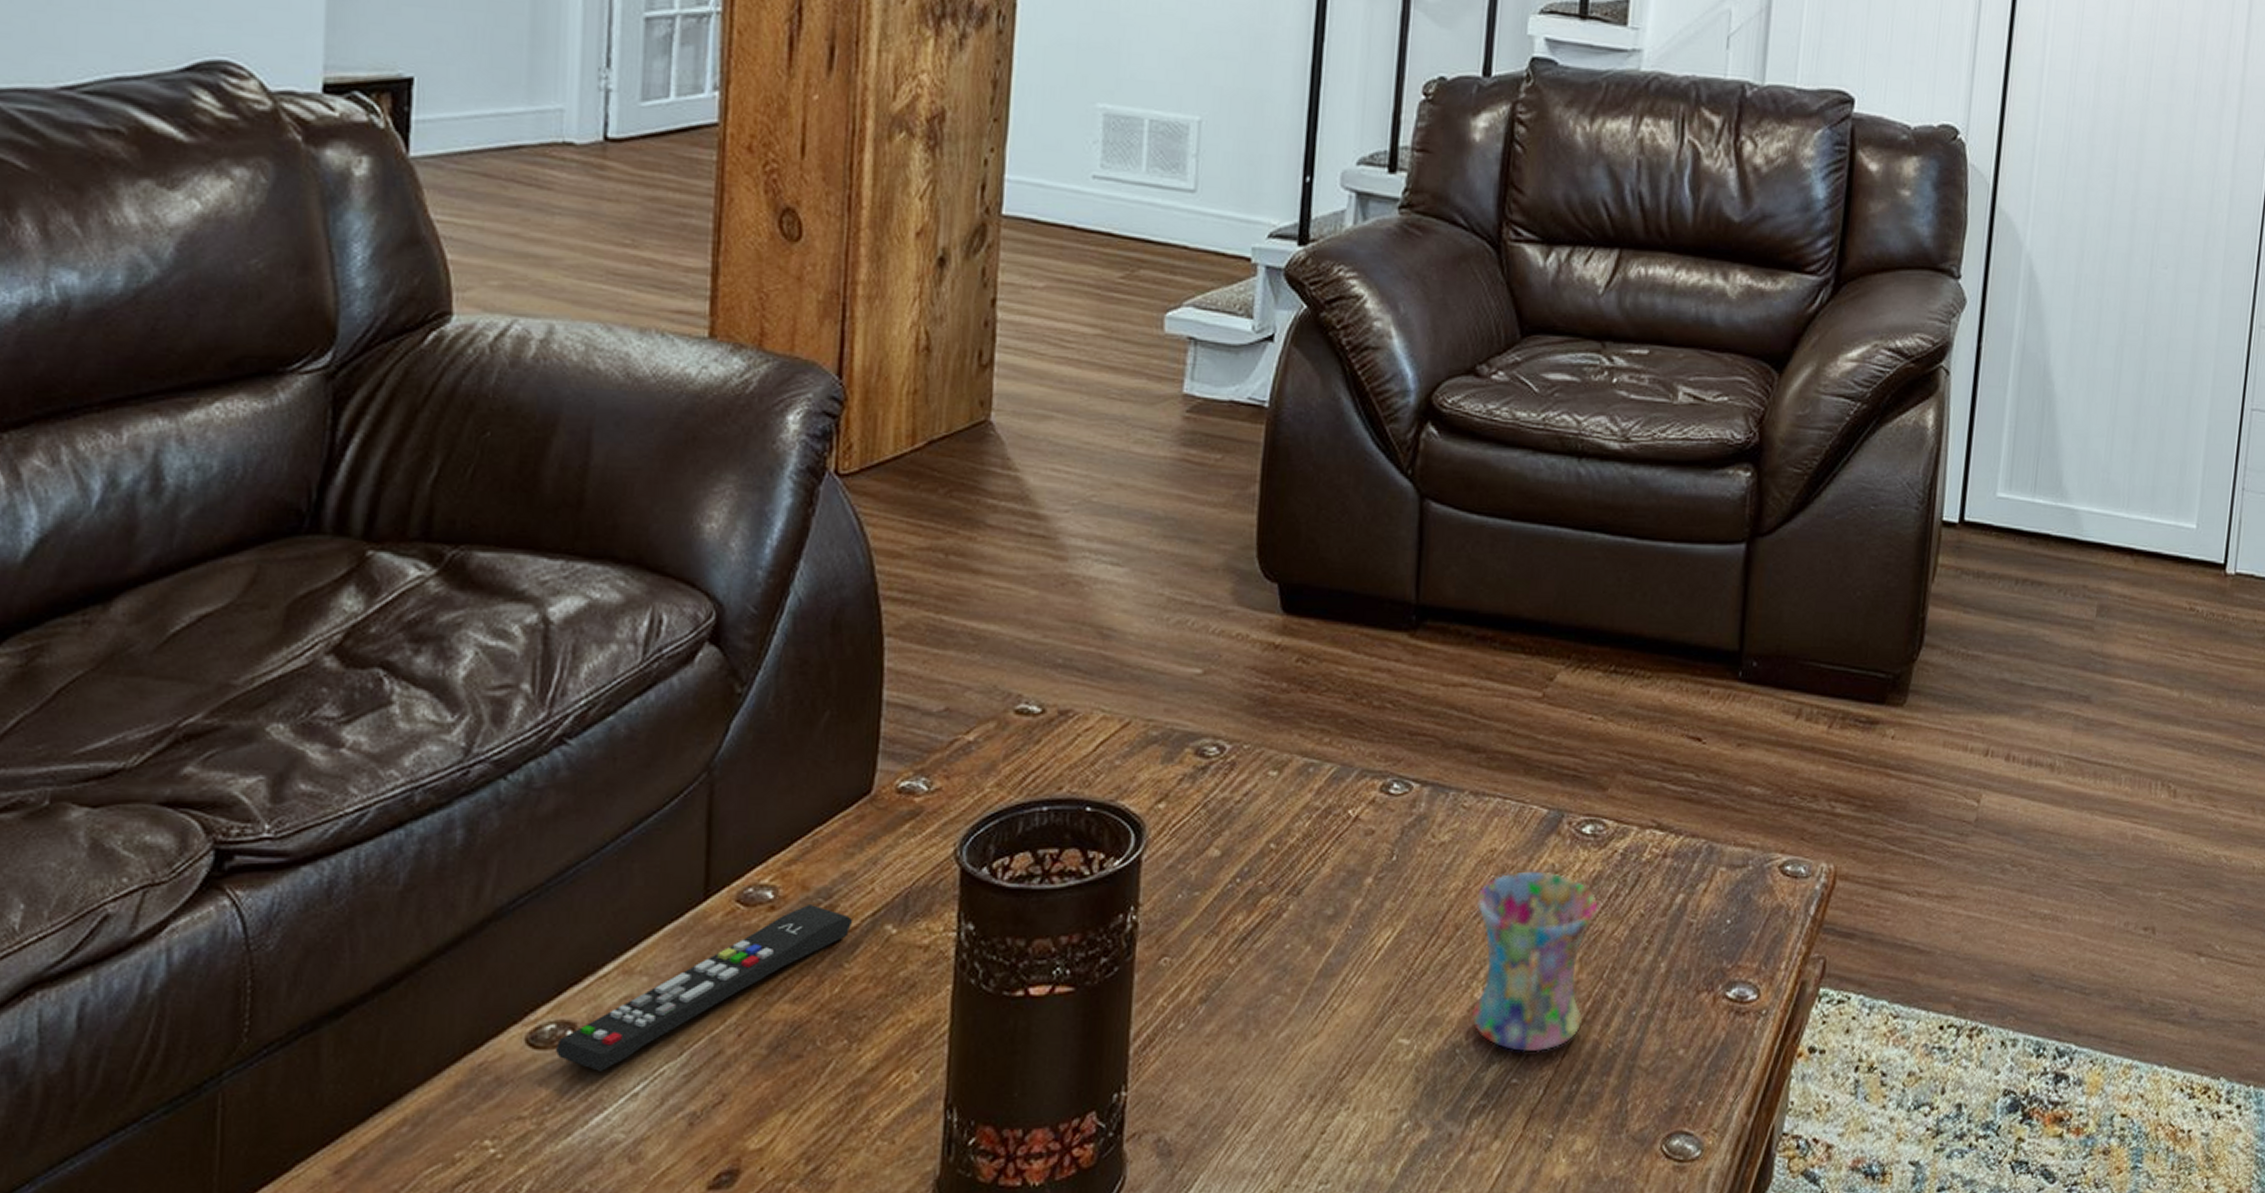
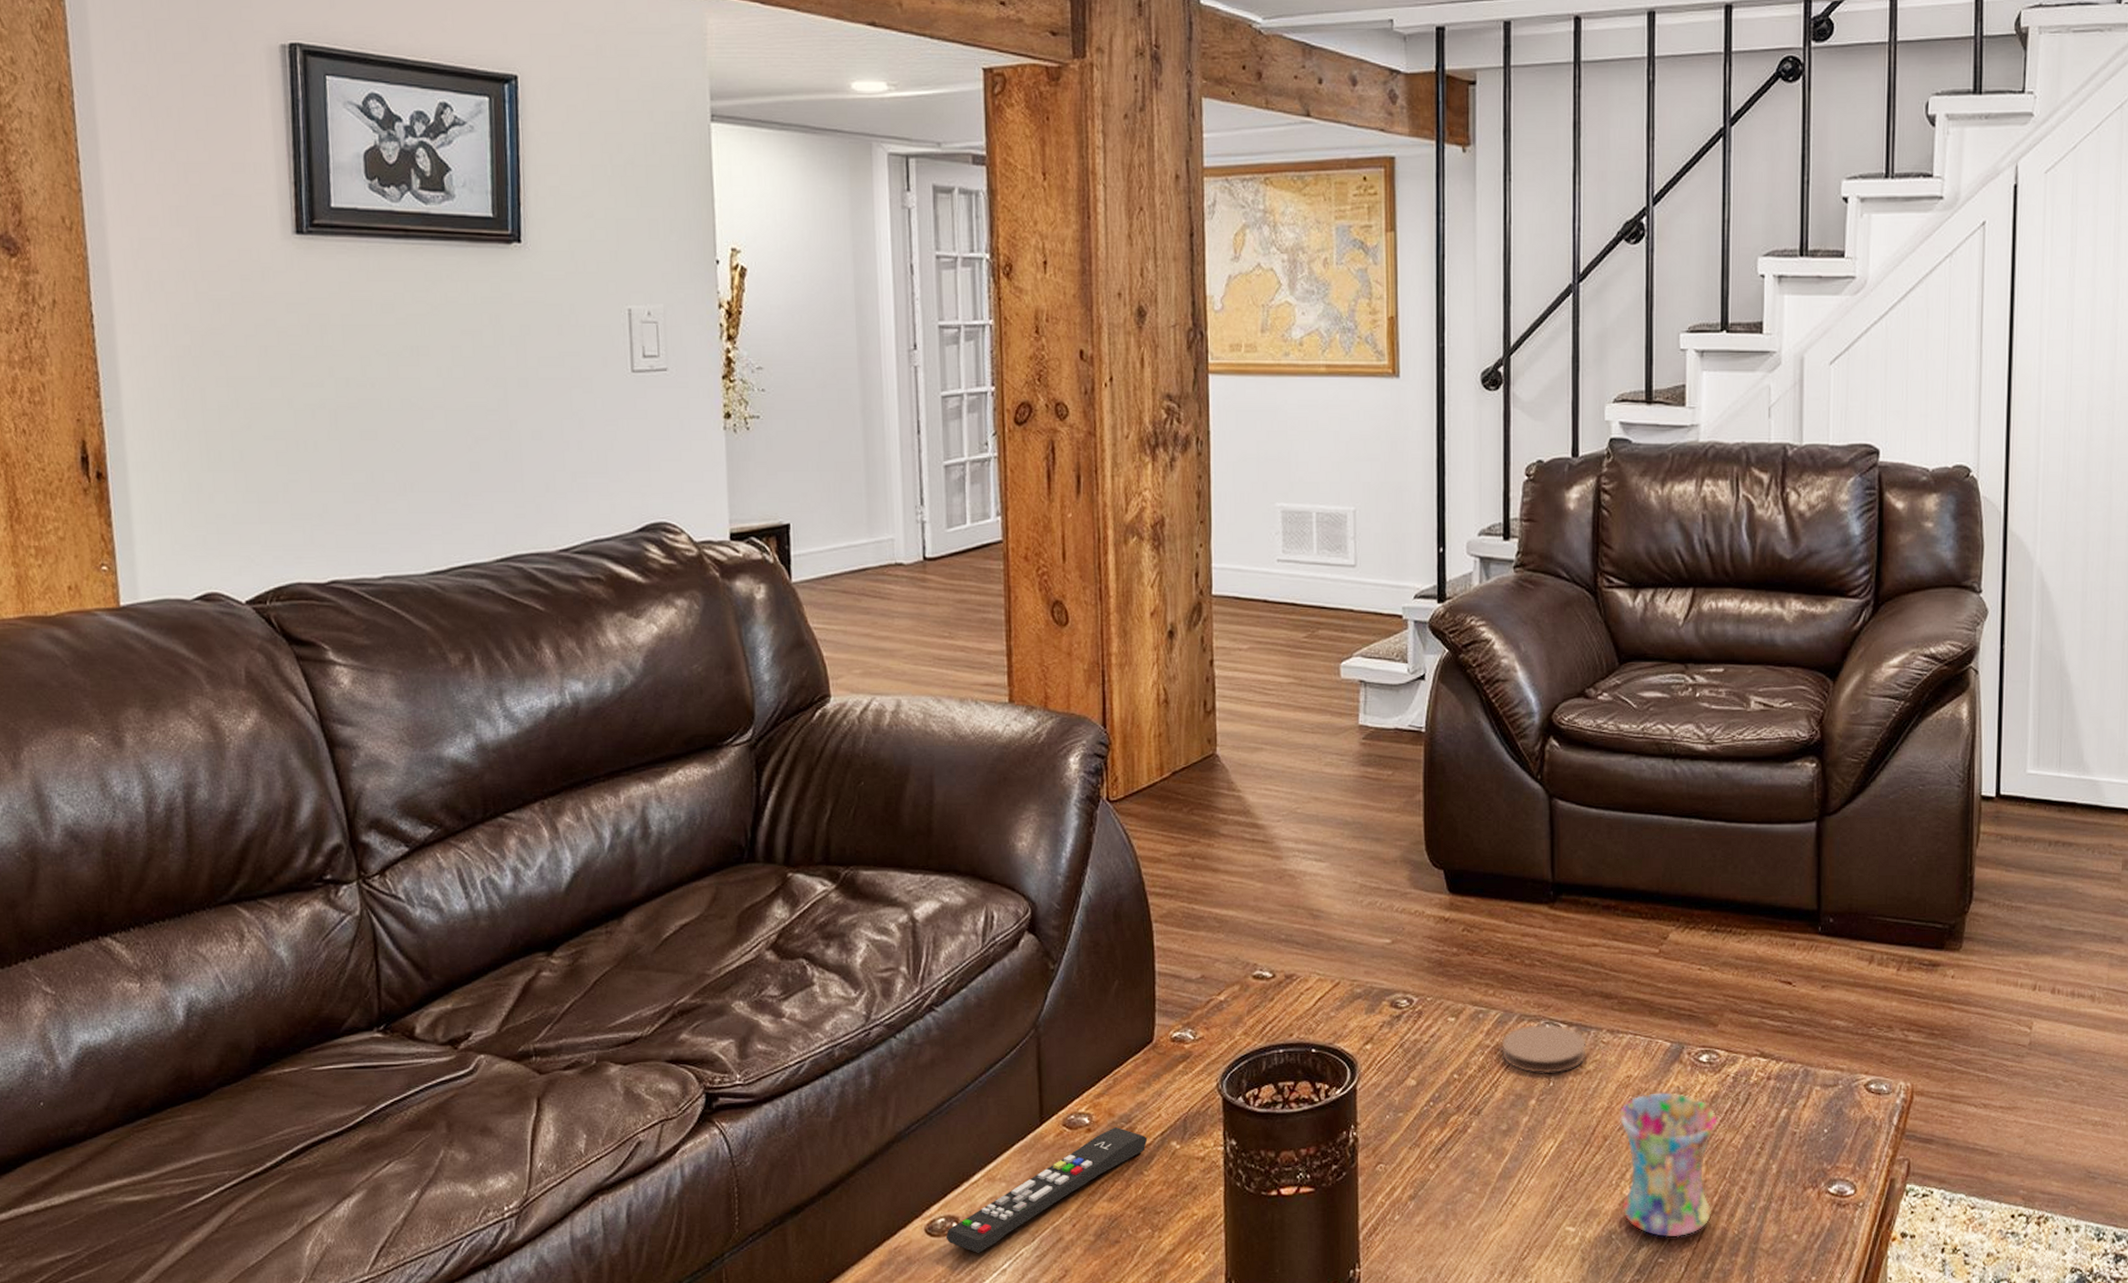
coaster: none [1334,783,1443,845] -> present [1502,1024,1586,1074]

